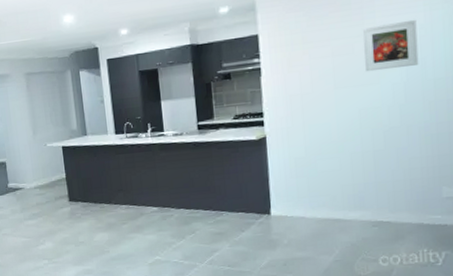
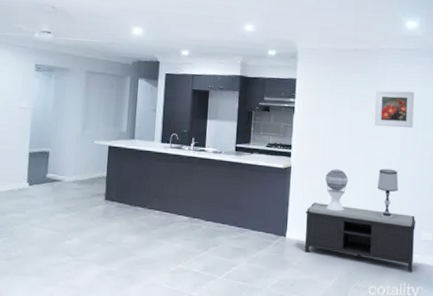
bench: none [291,170,435,235] -> present [304,203,416,272]
decorative sphere: none [309,130,339,179] -> present [325,168,349,211]
table lamp: none [377,119,406,179] -> present [378,168,399,219]

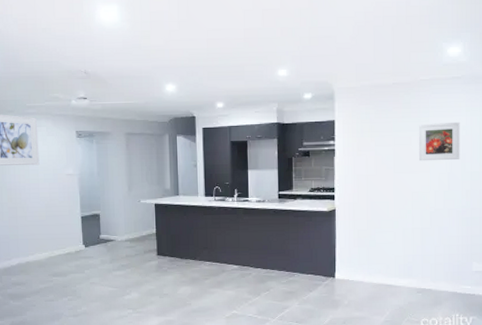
bench: present [304,203,416,272] -> none [353,242,466,303]
decorative sphere: present [325,168,349,211] -> none [371,207,395,249]
table lamp: present [378,168,399,219] -> none [425,203,447,253]

